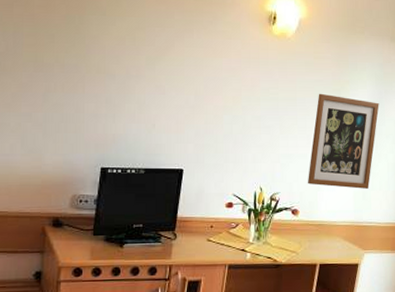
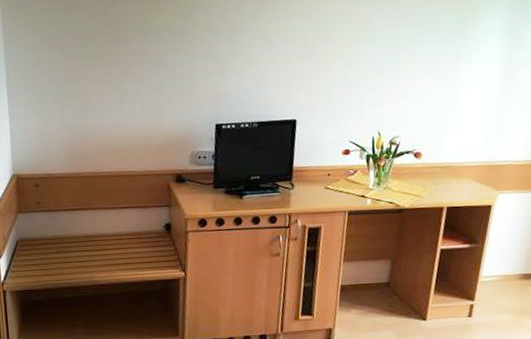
wall art: present [307,93,379,189] -> none [430,24,515,126]

